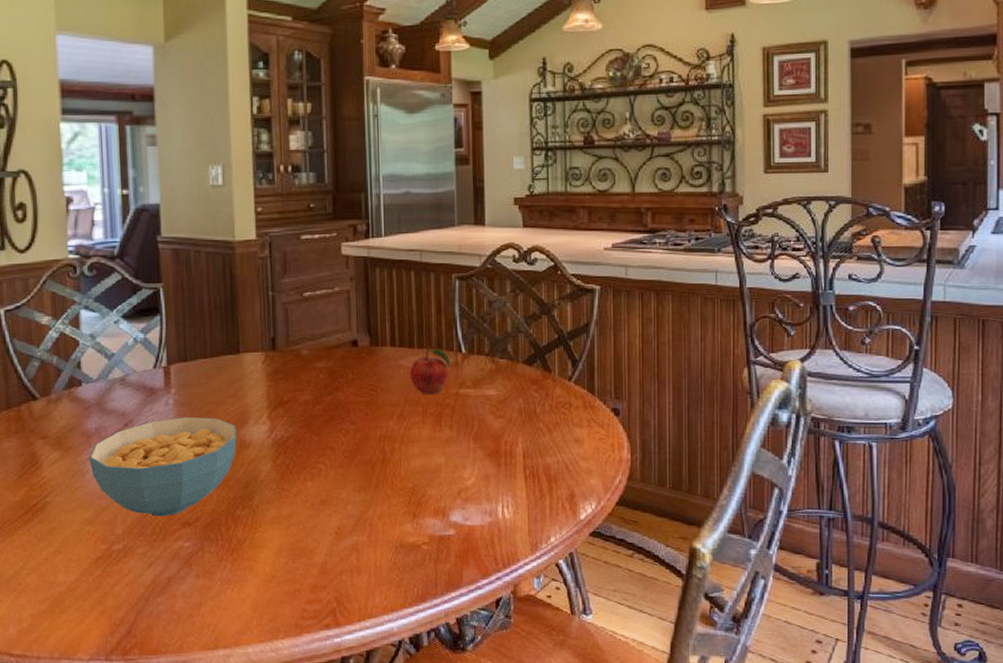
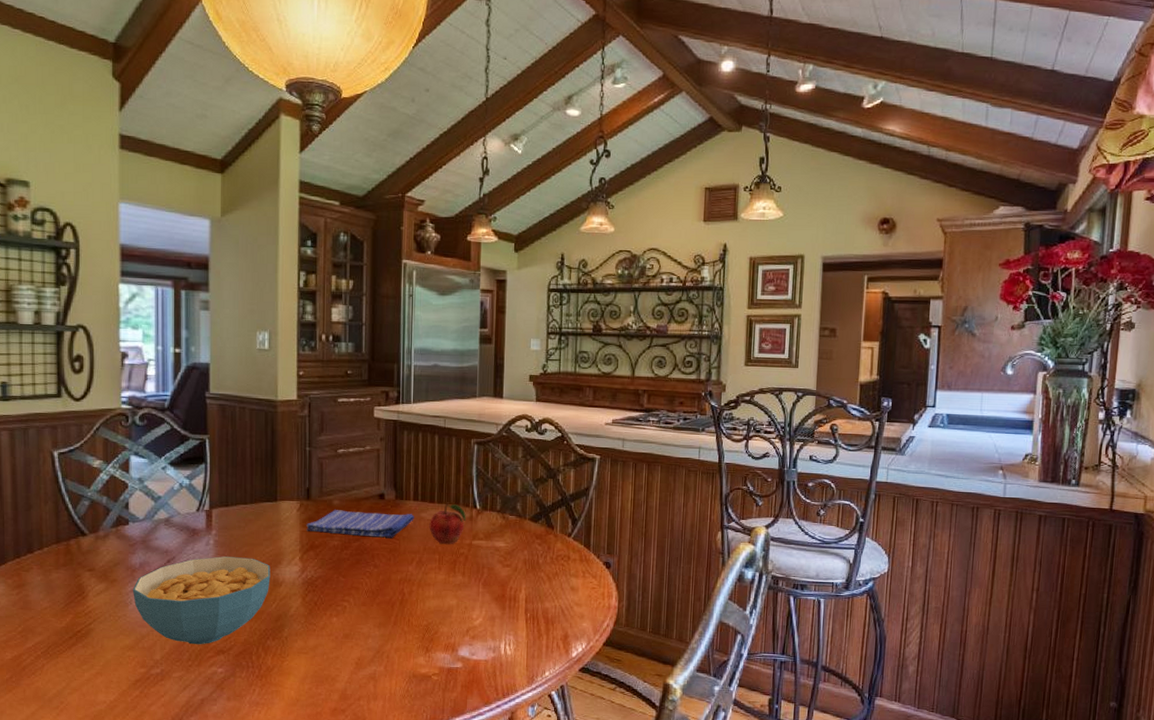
dish towel: none [273,360,392,390] -> present [306,510,414,538]

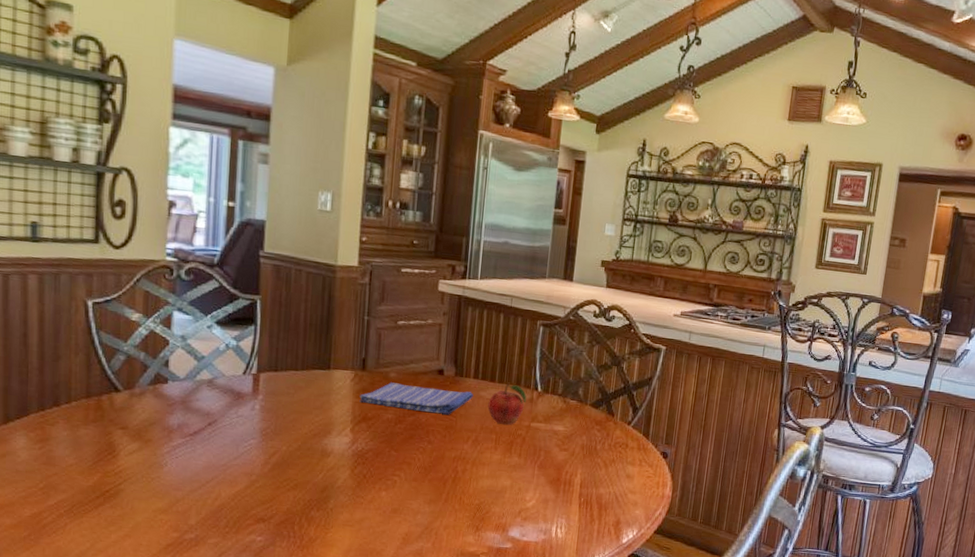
cereal bowl: present [132,556,271,645] -> none [168,422,319,512]

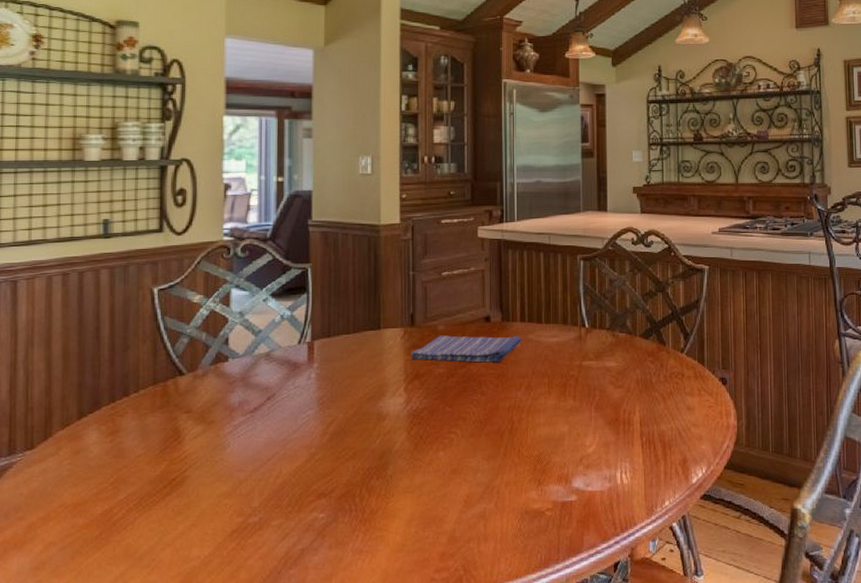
fruit: present [487,382,527,425] -> none [537,322,575,367]

